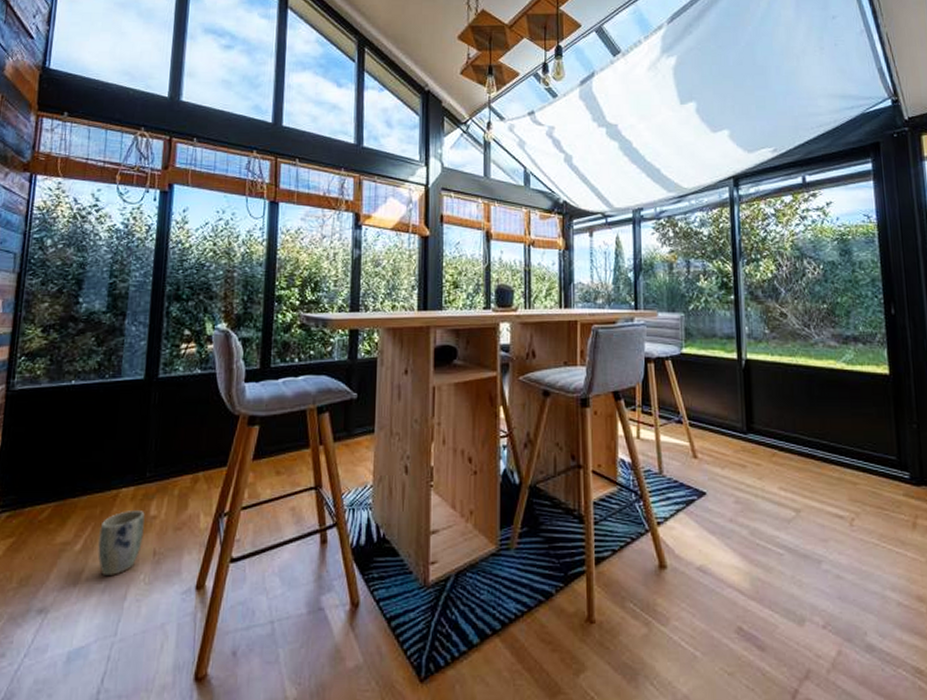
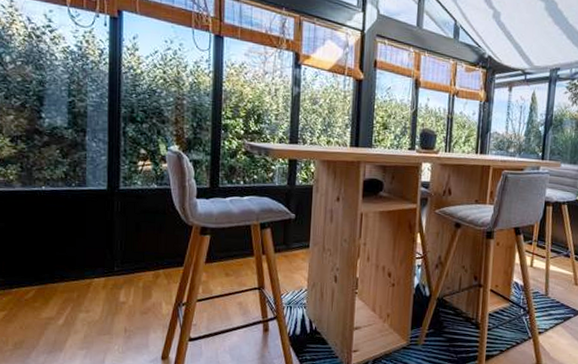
plant pot: present [97,511,145,577] -> none [78,296,115,346]

